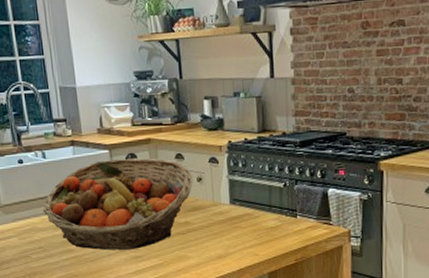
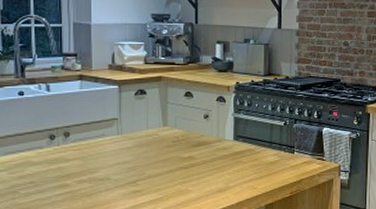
fruit basket: present [42,158,193,250] -> none [39,95,200,185]

